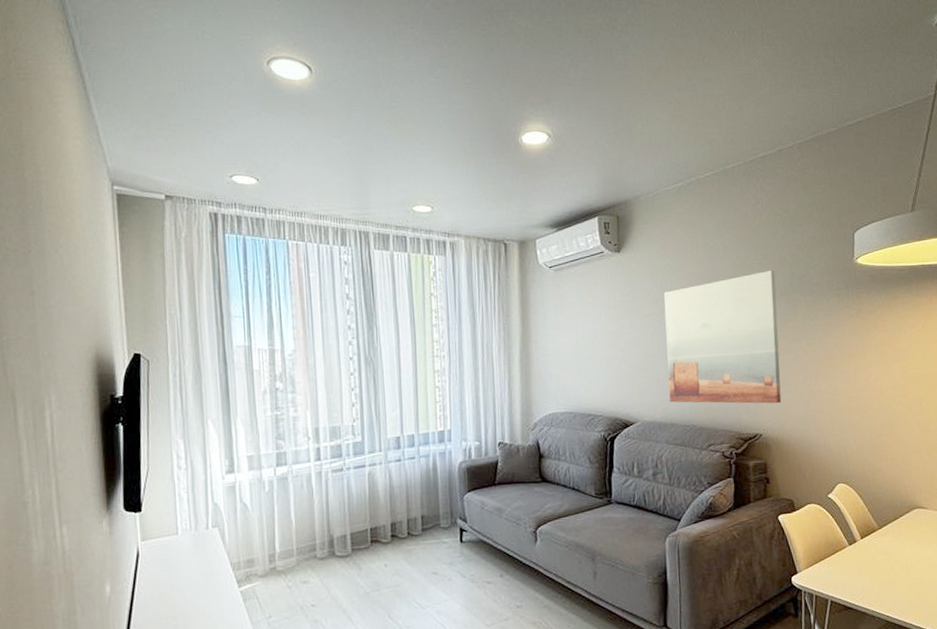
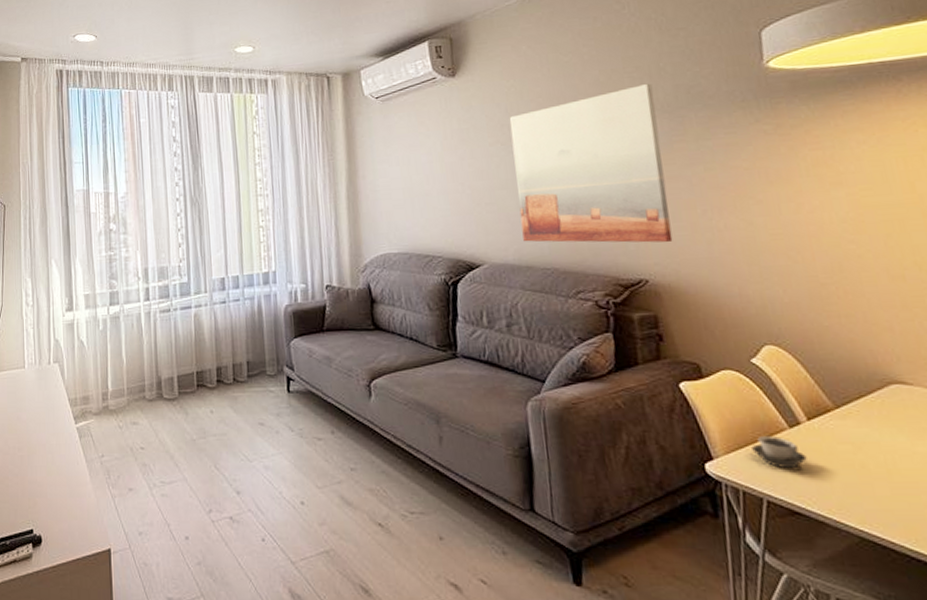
cup: none [824,552,859,576] -> present [752,435,807,469]

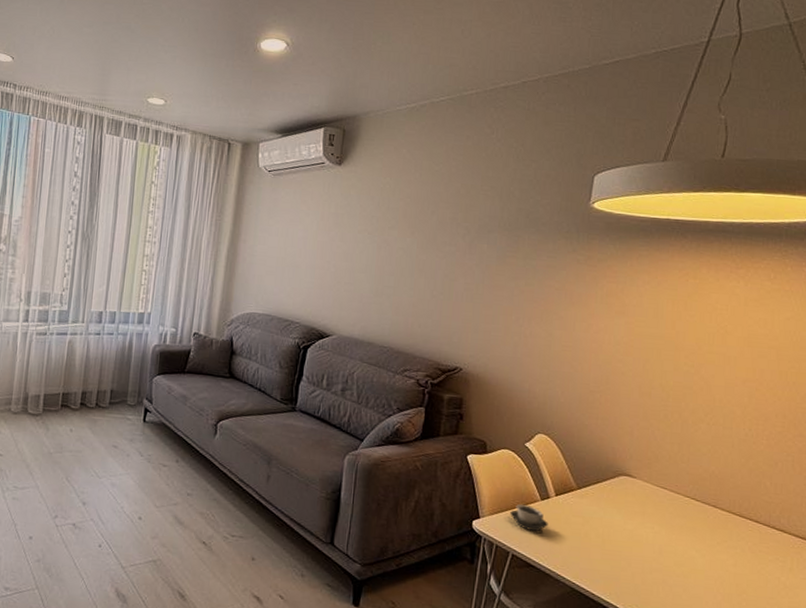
wall art: present [509,83,673,243] -> none [370,202,501,340]

